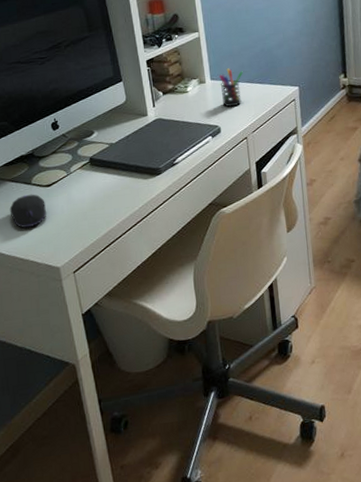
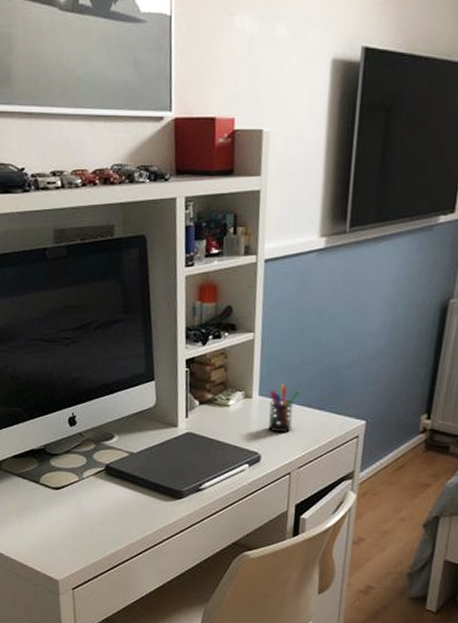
computer mouse: present [9,194,47,228] -> none [13,494,52,532]

